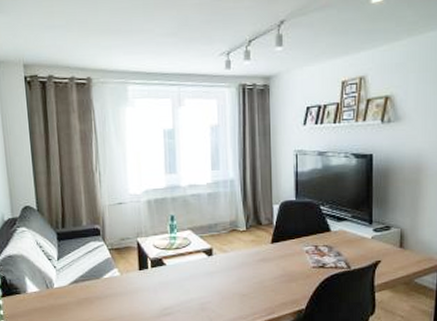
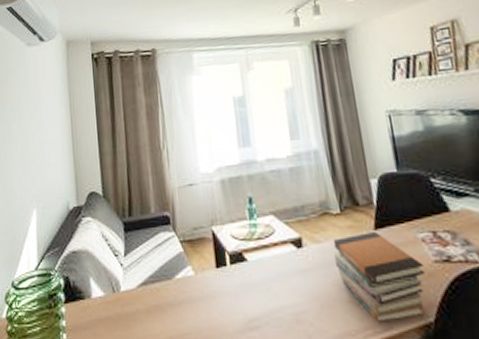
book stack: none [236,245,305,309] -> present [333,232,426,322]

